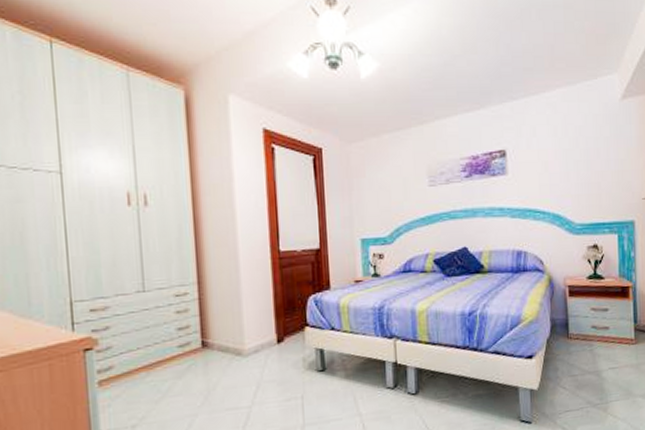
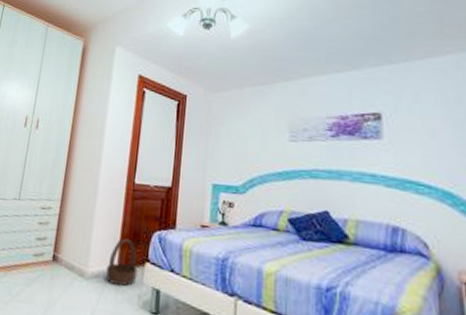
basket: none [264,308,299,355] -> present [105,238,138,286]

